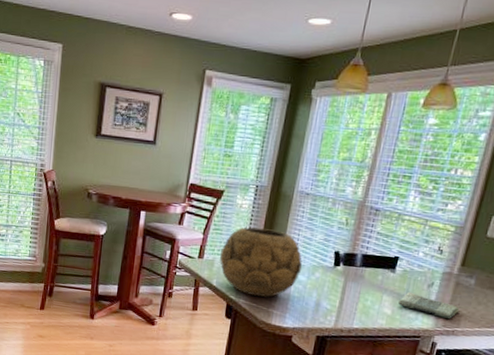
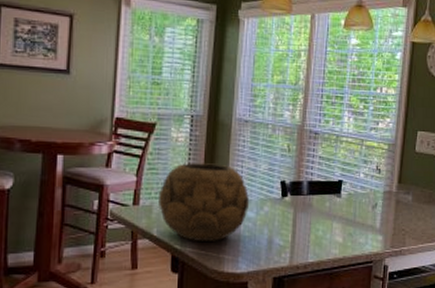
dish towel: present [397,291,459,319] -> none [347,215,402,238]

